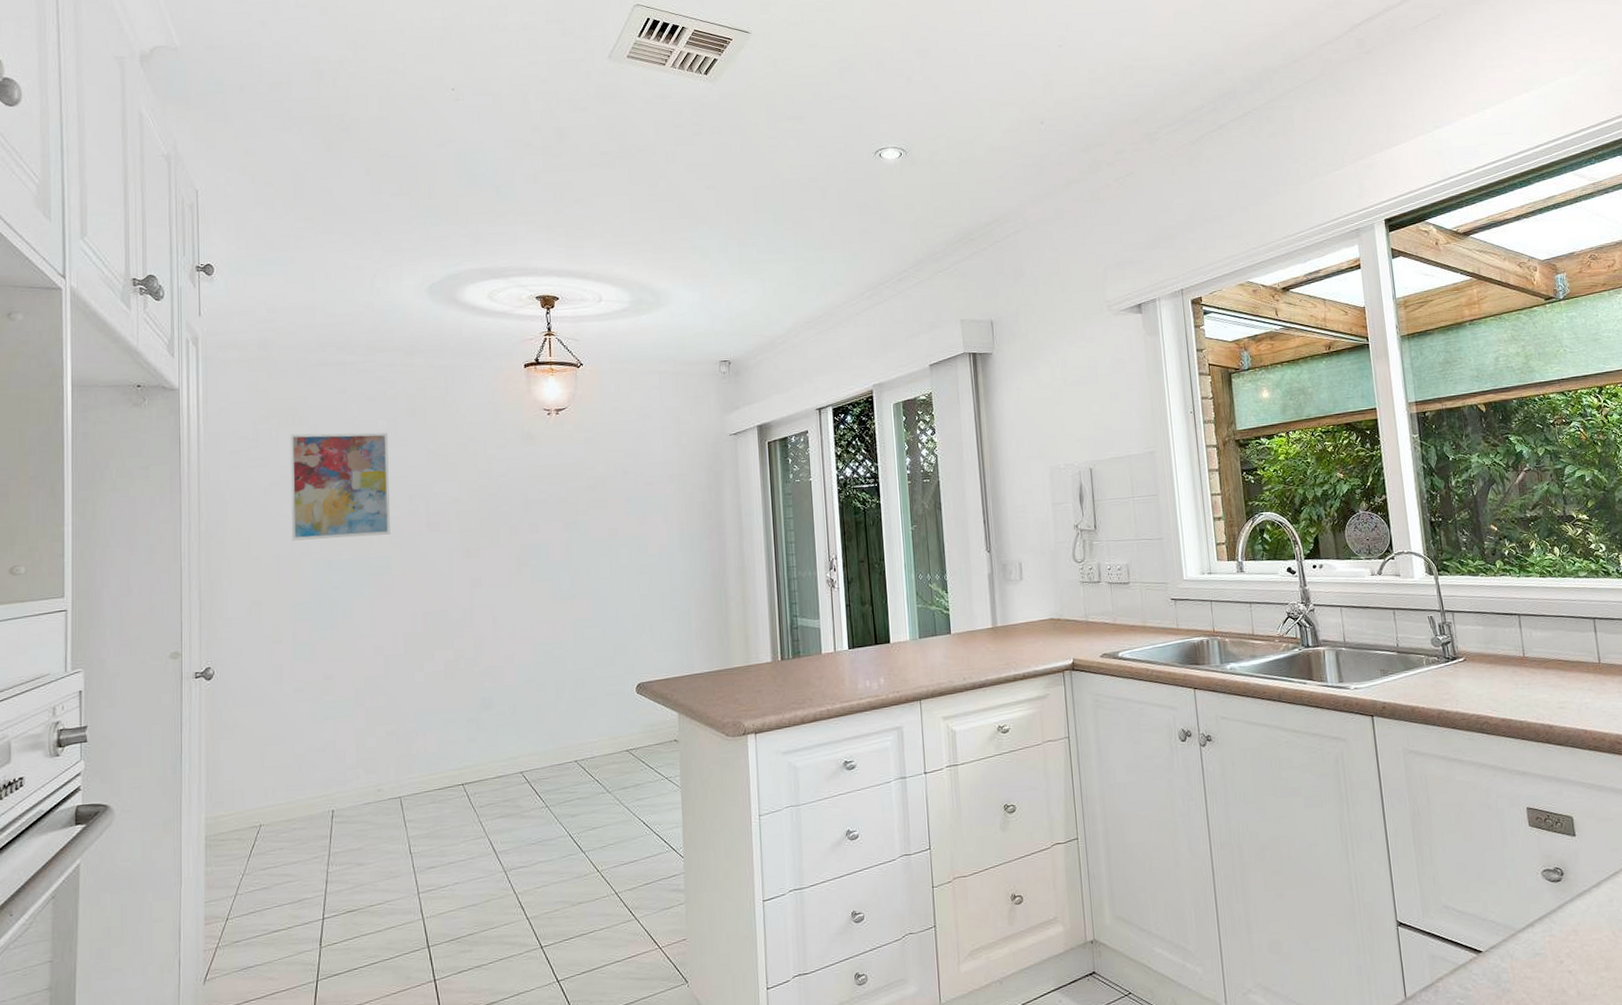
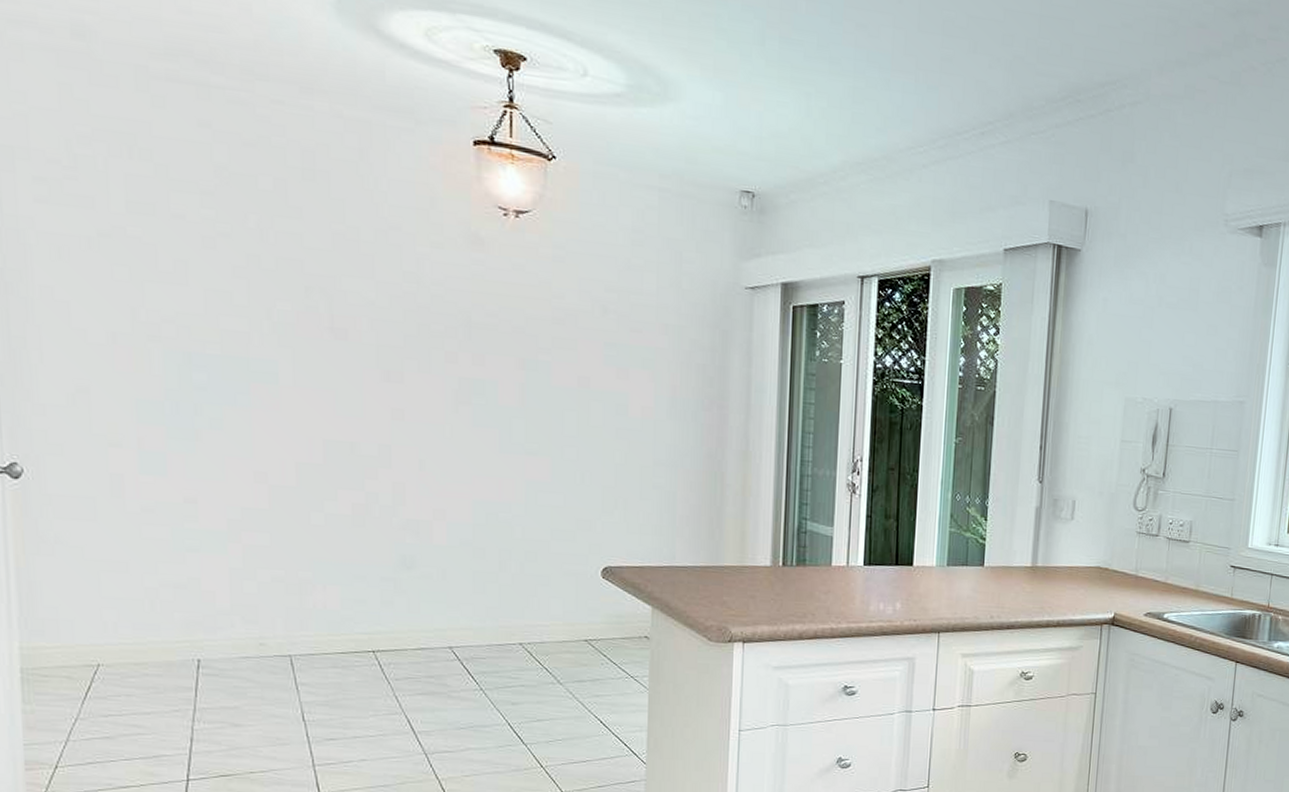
wall art: present [290,432,390,541] -> none [126,170,277,333]

